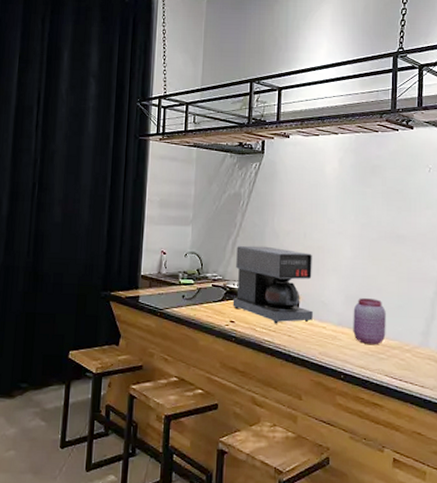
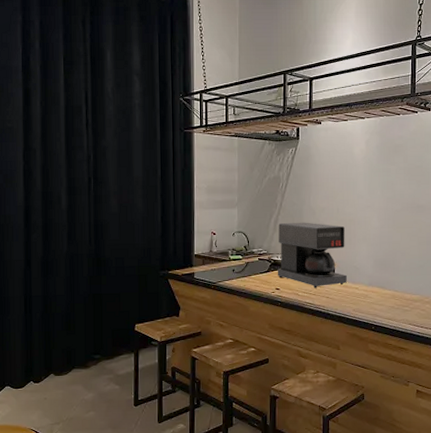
jar: present [353,298,386,344] -> none [381,261,409,299]

